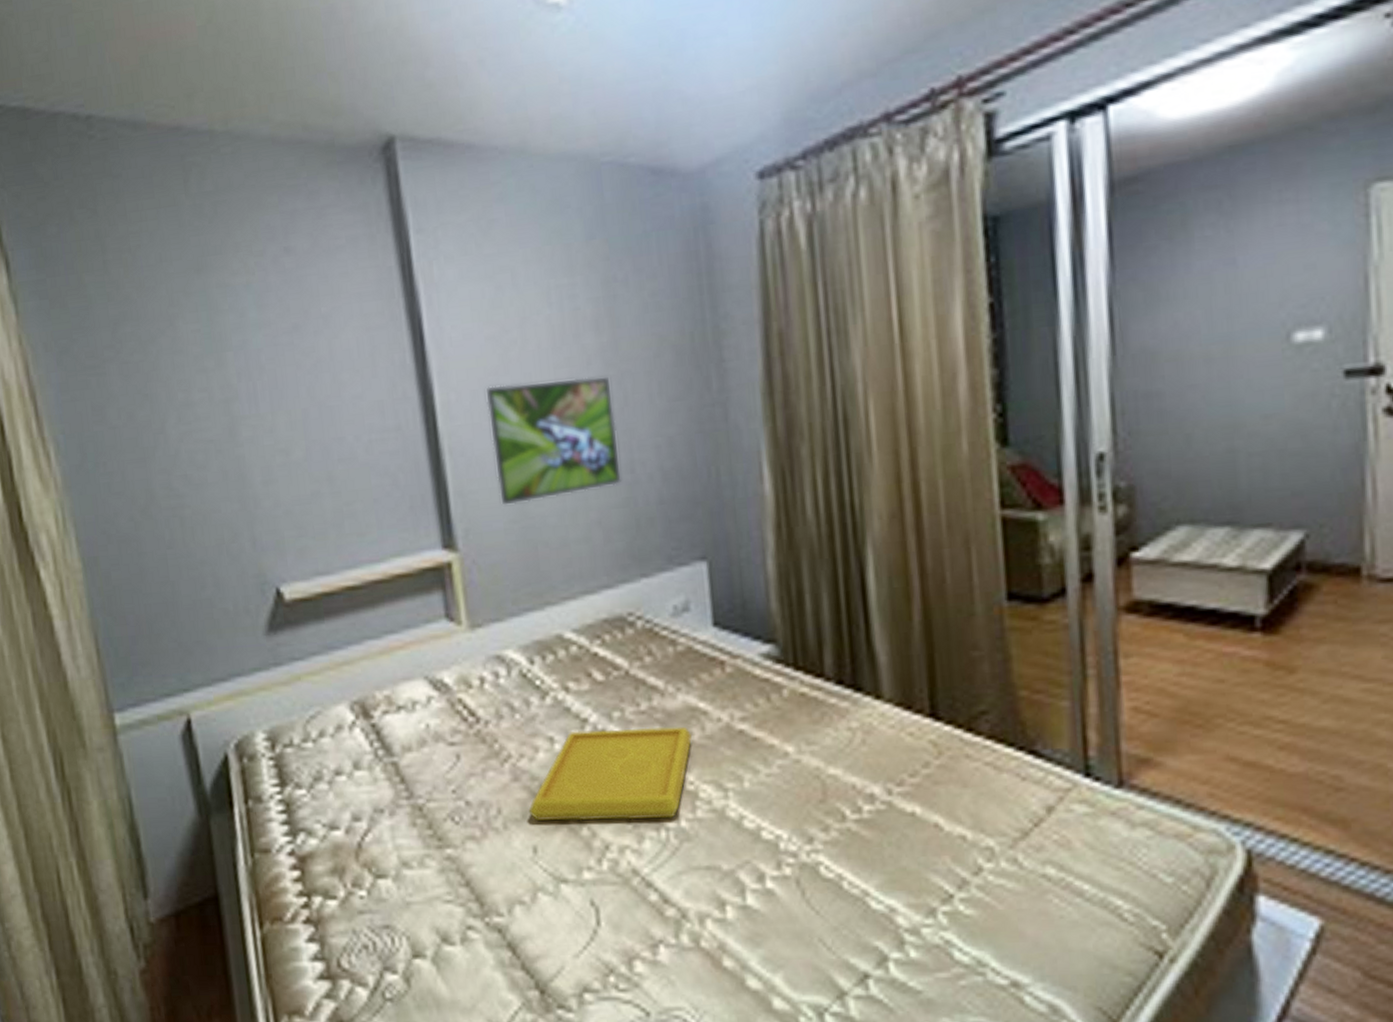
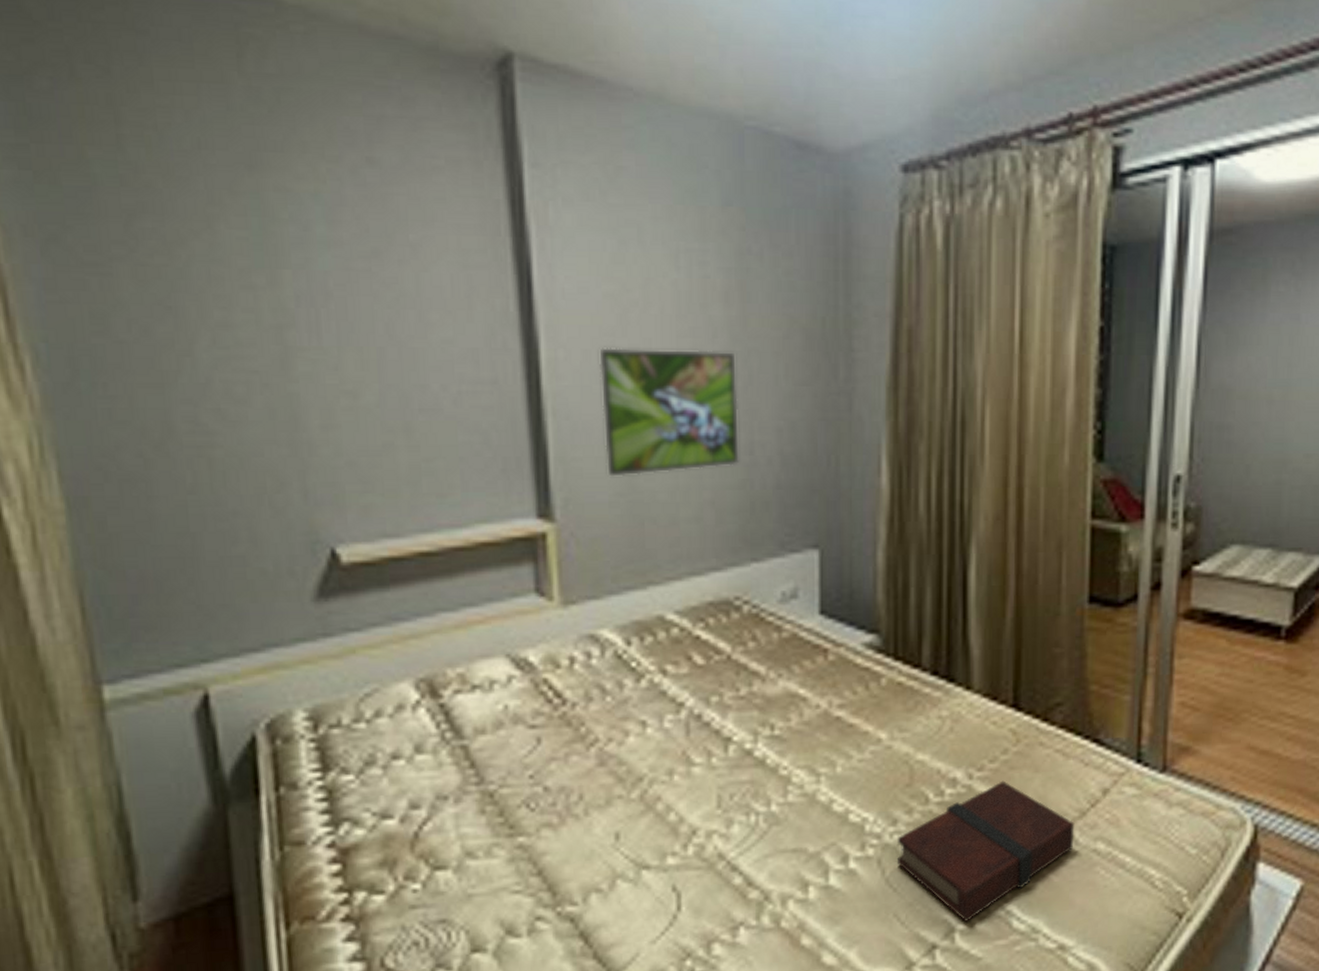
serving tray: present [528,726,692,821] -> none [613,712,789,807]
book: none [814,796,1018,951] -> present [897,780,1075,923]

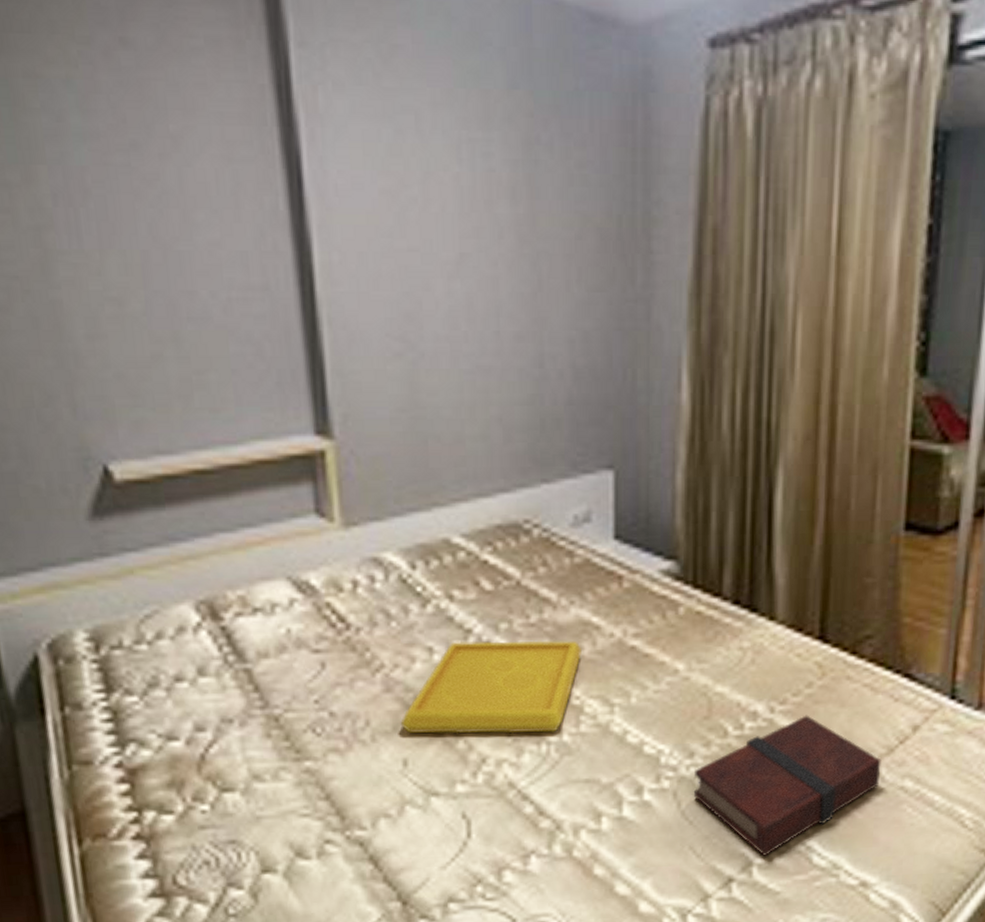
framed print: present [599,348,740,478] -> none [377,250,529,392]
serving tray: none [613,712,789,807] -> present [400,640,582,734]

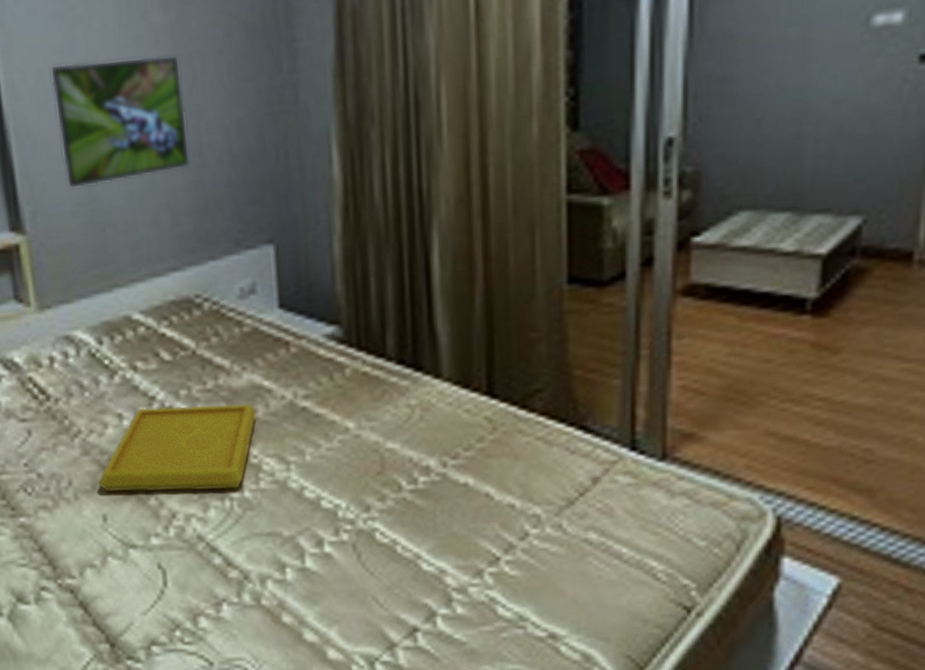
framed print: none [377,250,529,392] -> present [52,55,190,189]
book: present [693,715,882,857] -> none [371,469,562,608]

